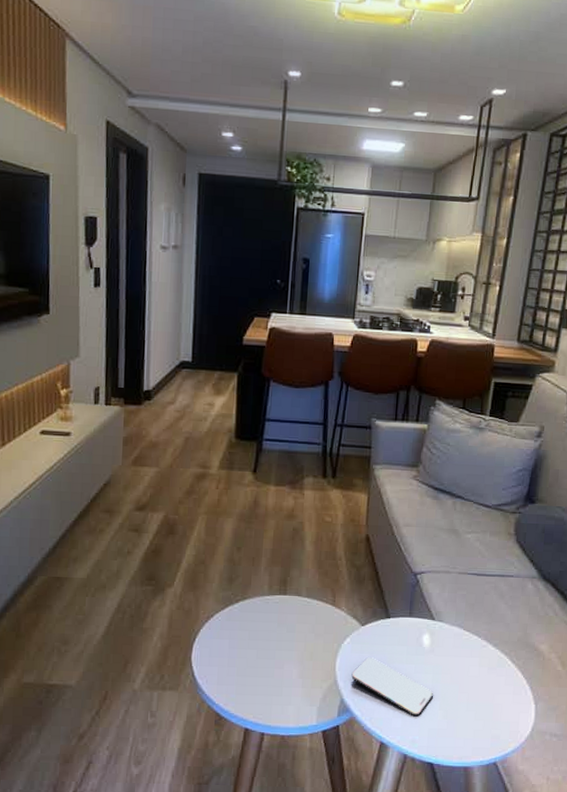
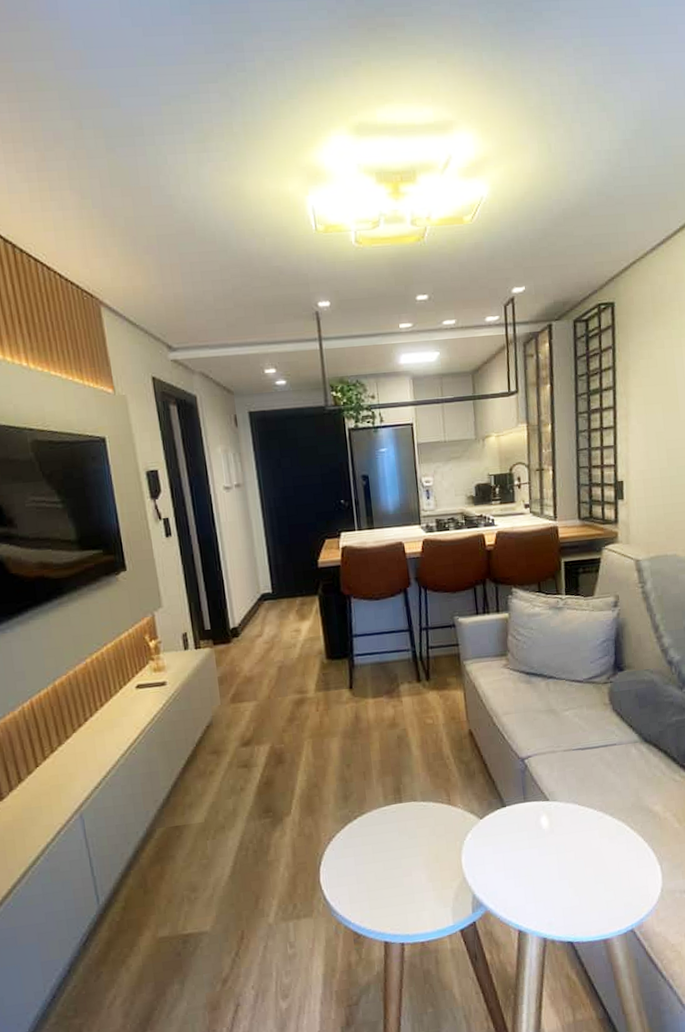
smartphone: present [351,657,433,717] -> none [478,848,561,899]

